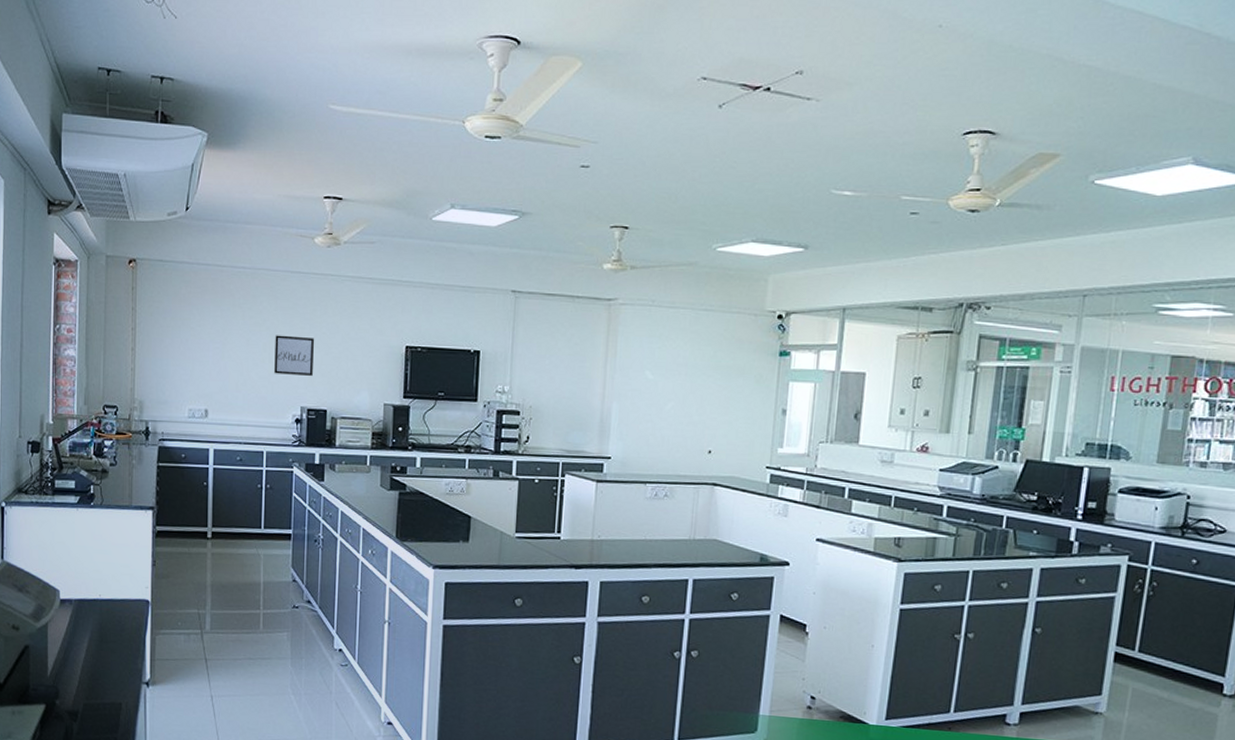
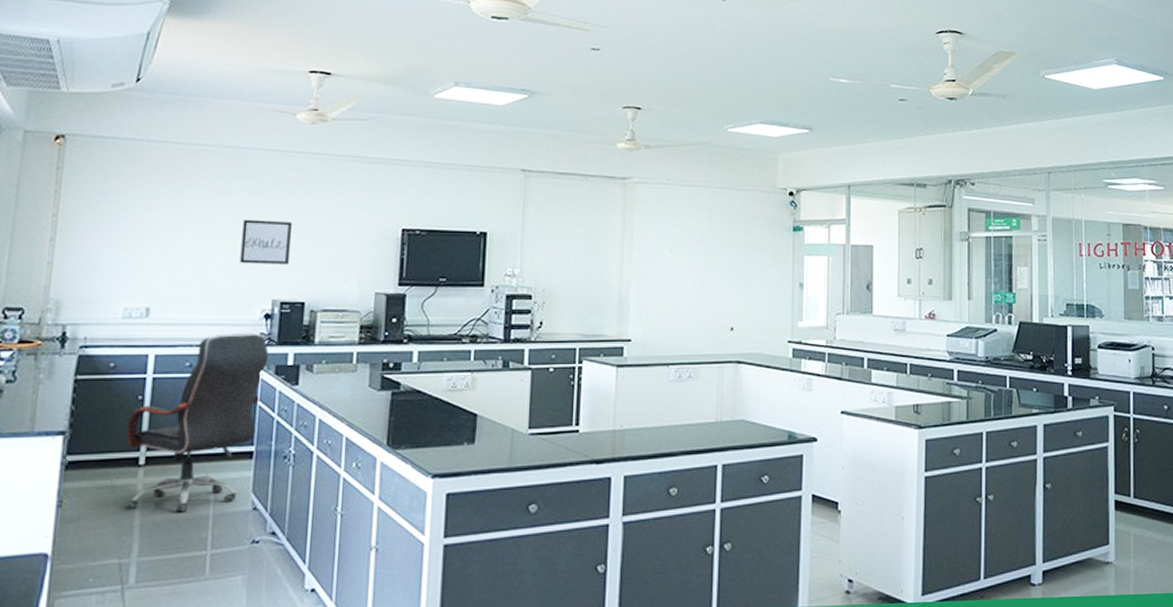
office chair: none [197,434,300,579] -> present [124,332,269,513]

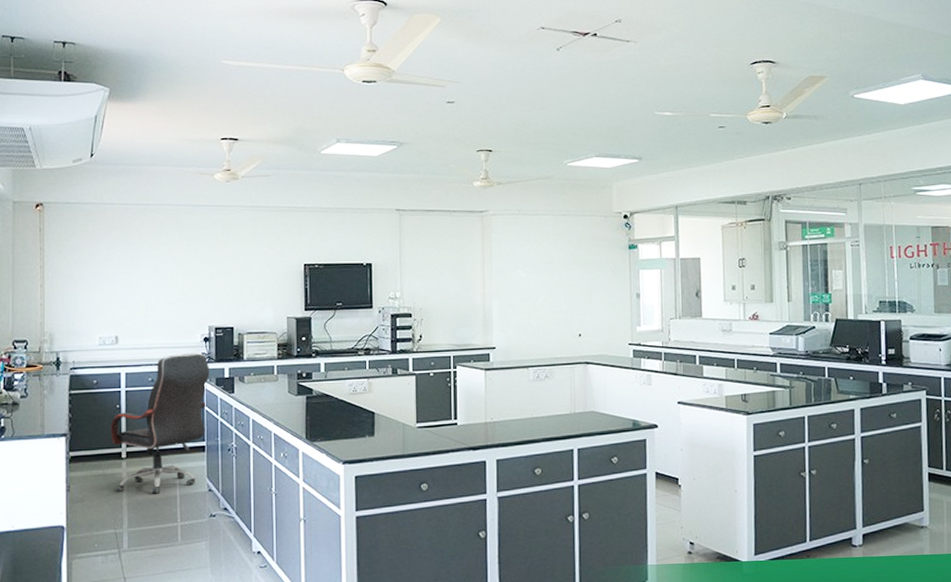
wall art: present [240,219,293,264] -> none [181,262,219,298]

